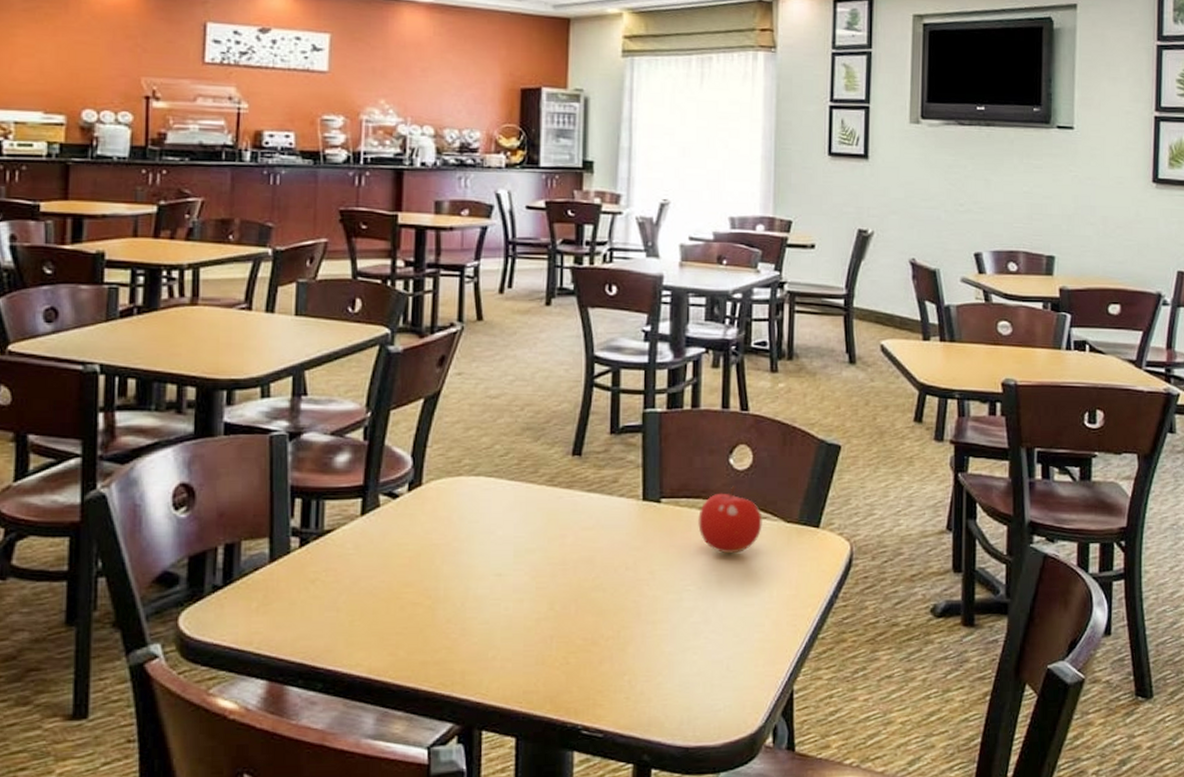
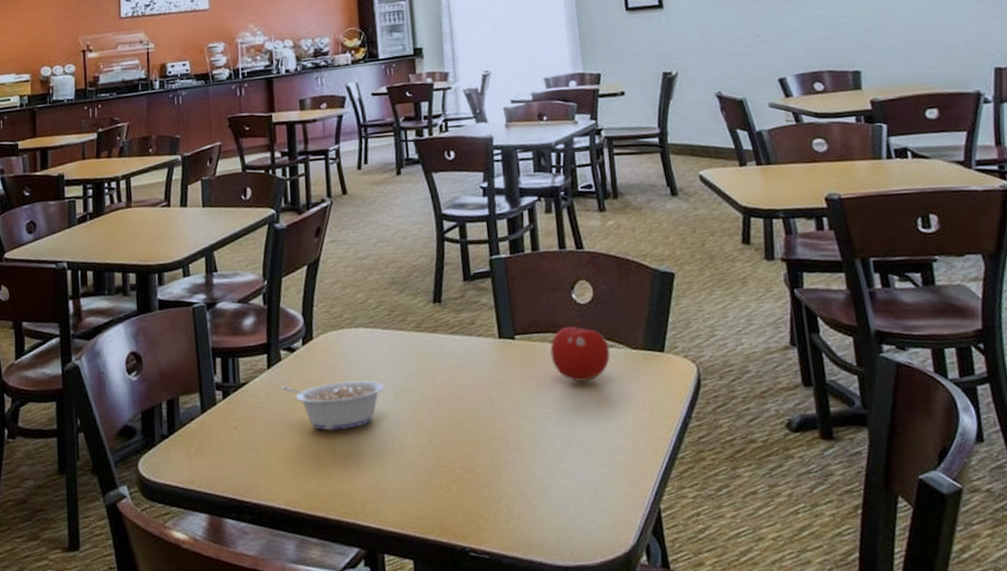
legume: none [375,536,503,591] -> present [280,380,384,431]

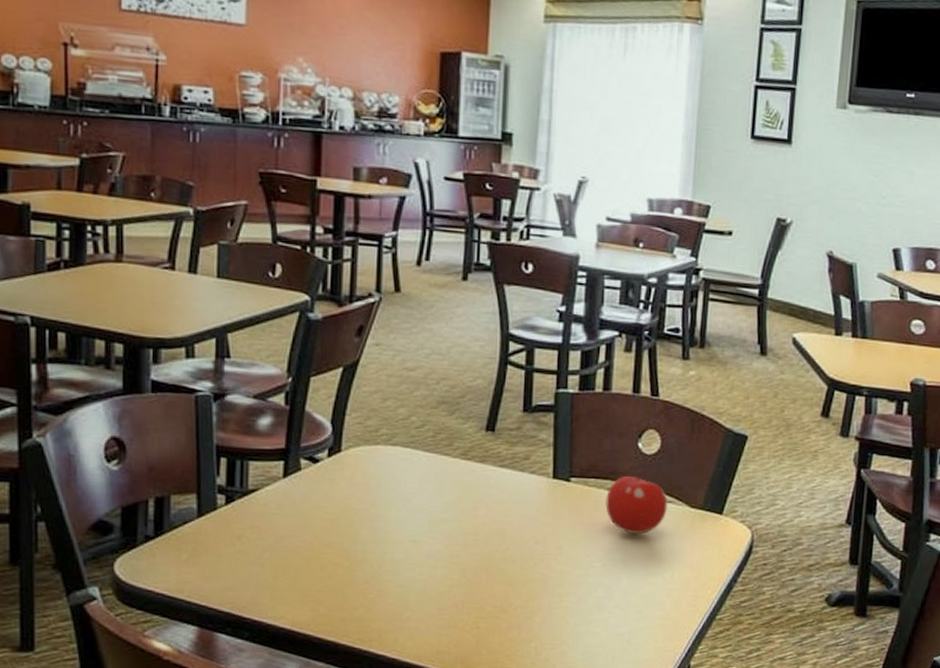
legume: present [280,380,384,431] -> none [297,498,419,554]

